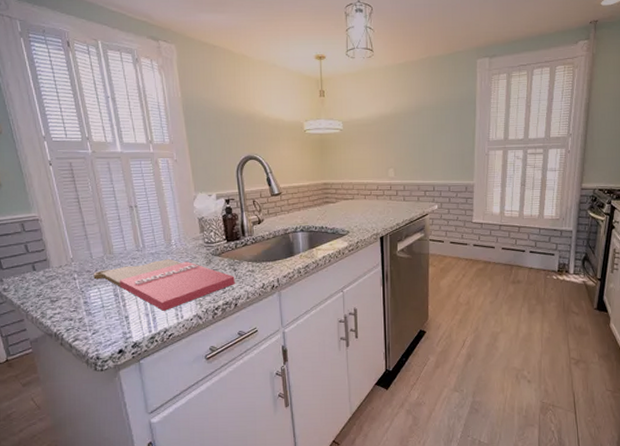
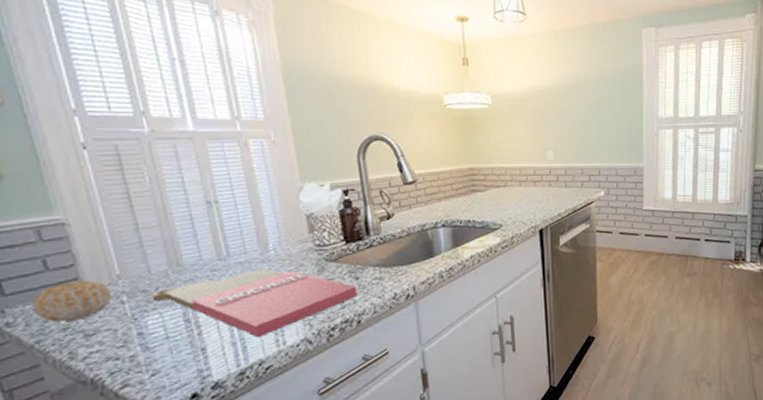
fruit: none [19,262,68,291] -> present [33,281,112,323]

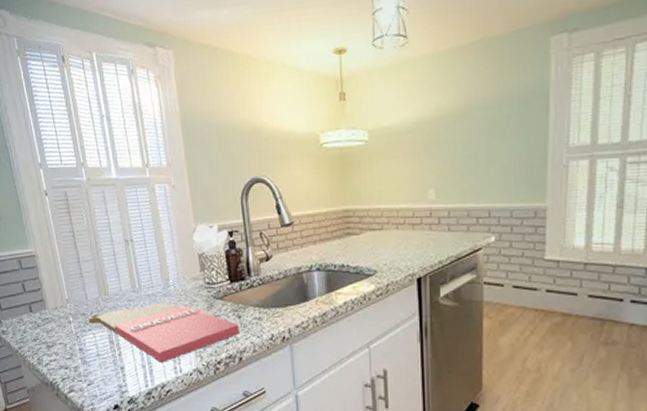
fruit: present [33,281,112,323] -> none [17,303,63,335]

